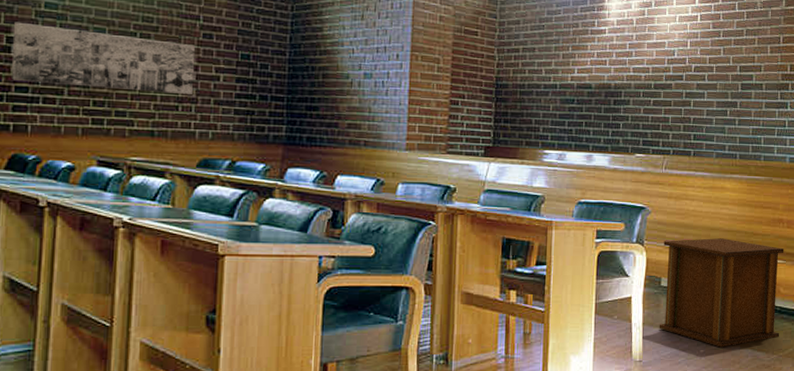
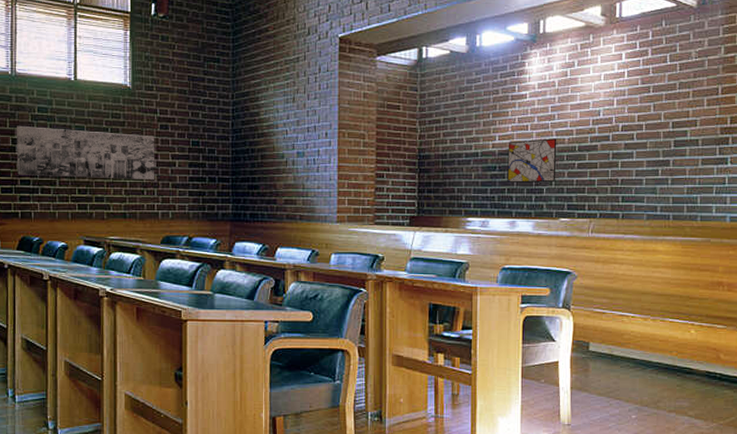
wall art: none [585,74,634,118] -> present [507,138,557,183]
side table: present [659,238,784,348] -> none [587,302,725,414]

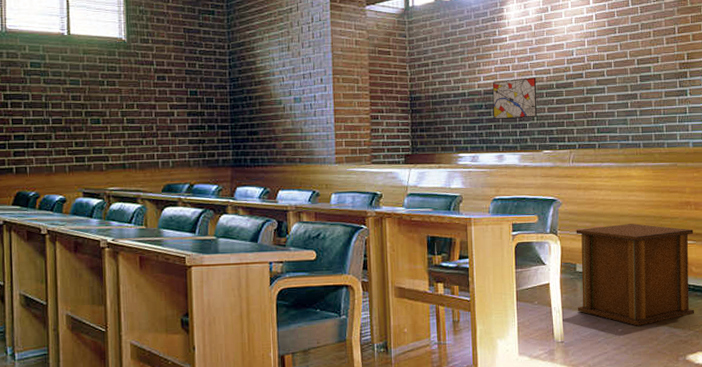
wall art: present [17,125,155,180] -> none [9,81,154,131]
side table: none [587,302,725,414] -> present [576,223,695,326]

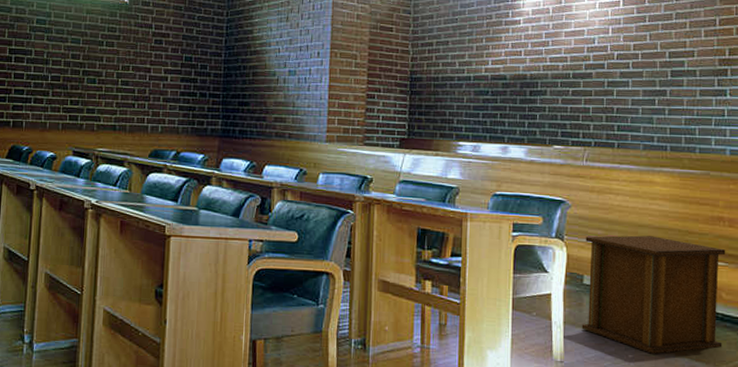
wall art: present [492,77,537,119] -> none [500,64,551,109]

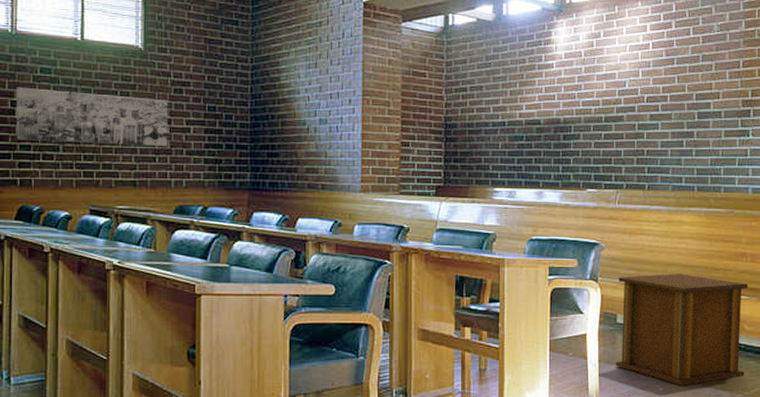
wall art: none [12,36,149,93] -> present [17,87,168,146]

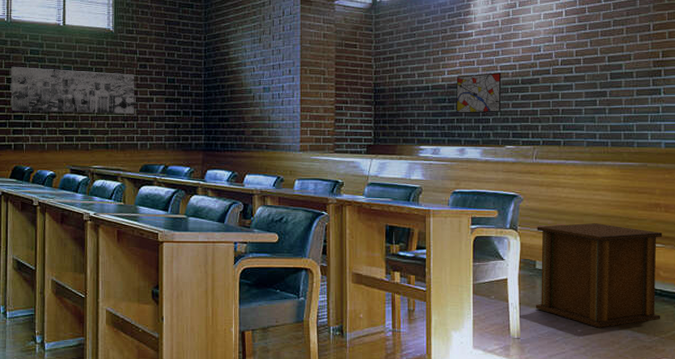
wall art: none [534,108,584,153] -> present [456,72,502,113]

